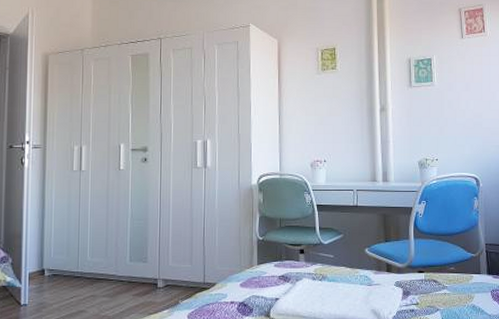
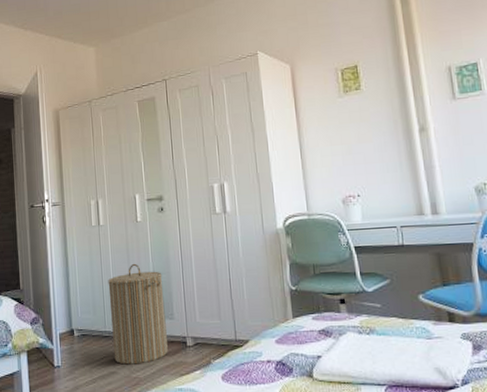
laundry hamper: none [84,209,140,304] -> present [108,263,168,365]

